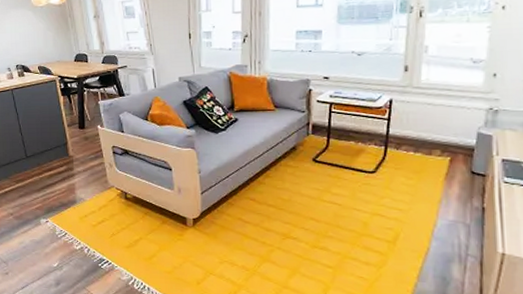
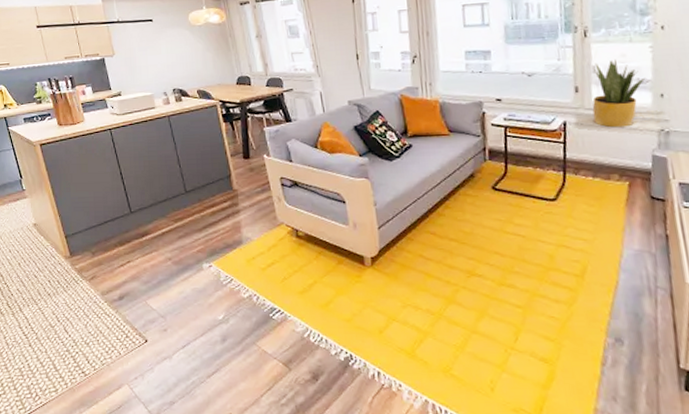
planter: none [420,40,480,106] -> present [592,60,646,128]

